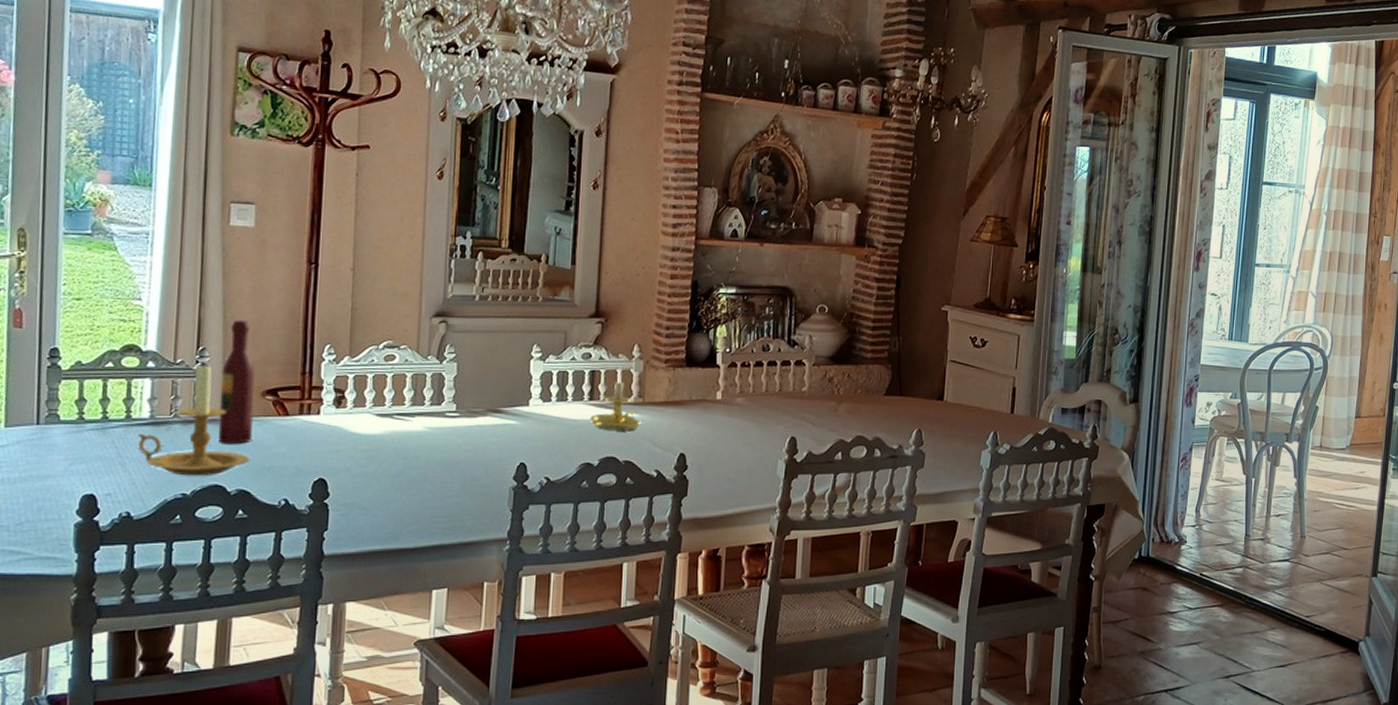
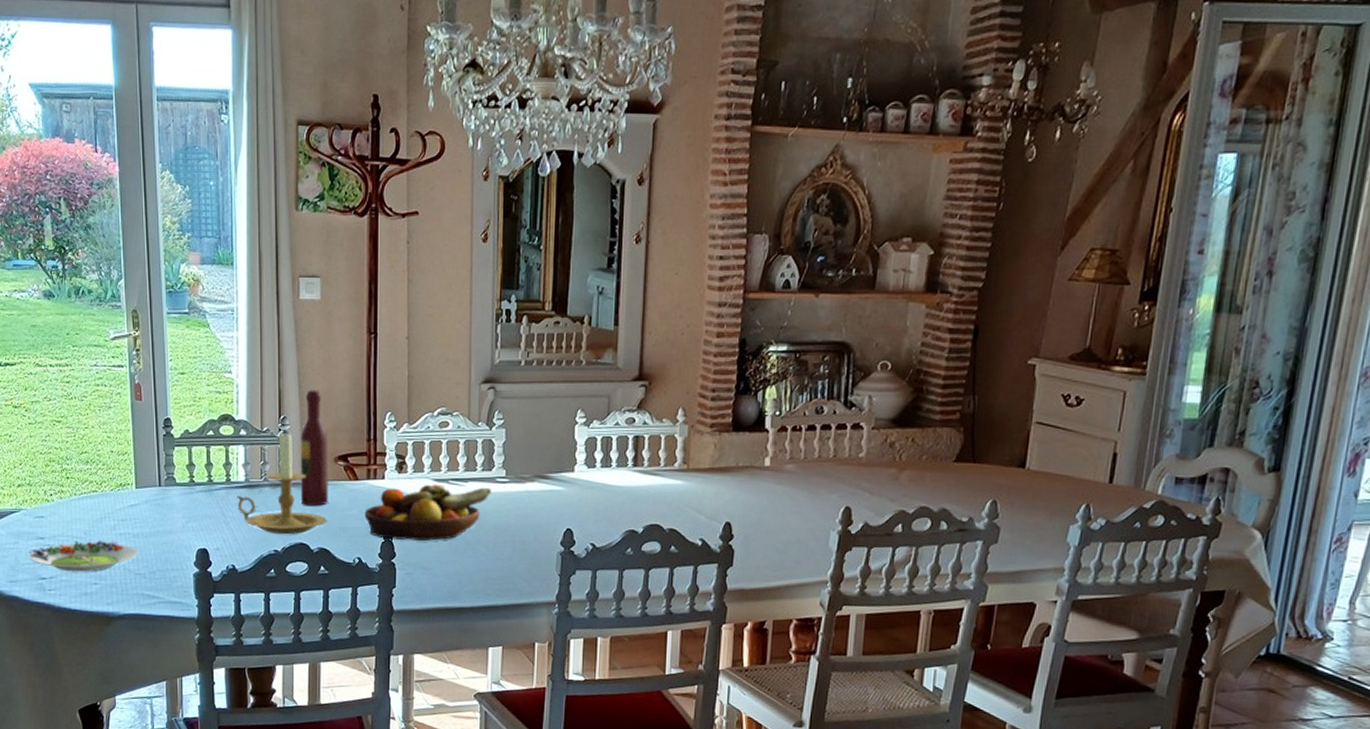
fruit bowl: none [294,419,440,479] -> present [364,484,491,541]
candle holder: present [590,366,644,430] -> none [634,431,688,498]

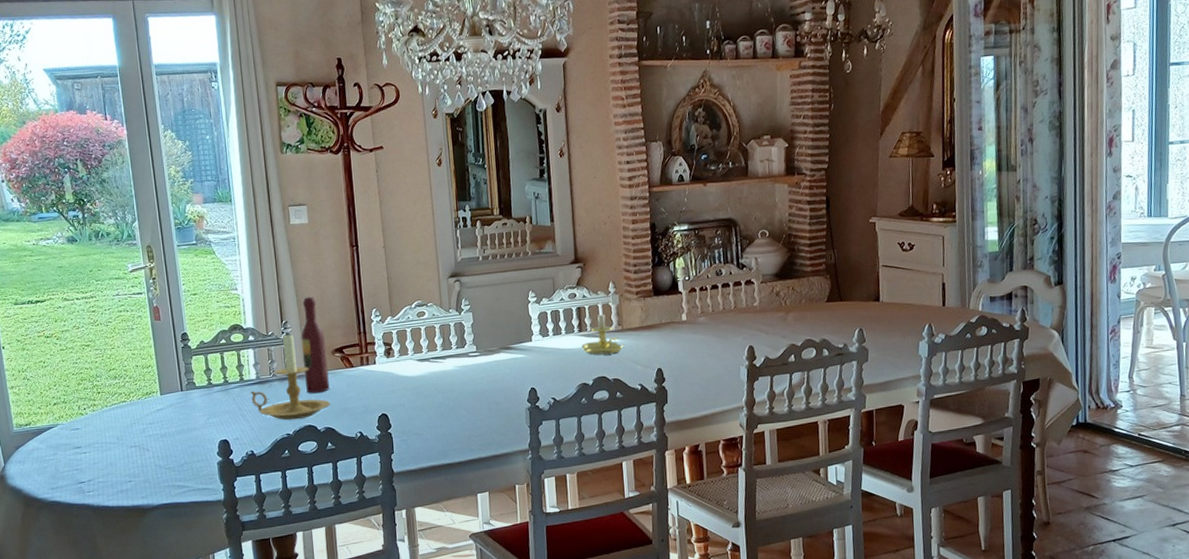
salad plate: present [29,540,138,572] -> none [67,442,167,474]
fruit bowl: present [364,484,491,541] -> none [361,361,466,414]
candle holder: none [634,431,688,498] -> present [581,301,625,355]

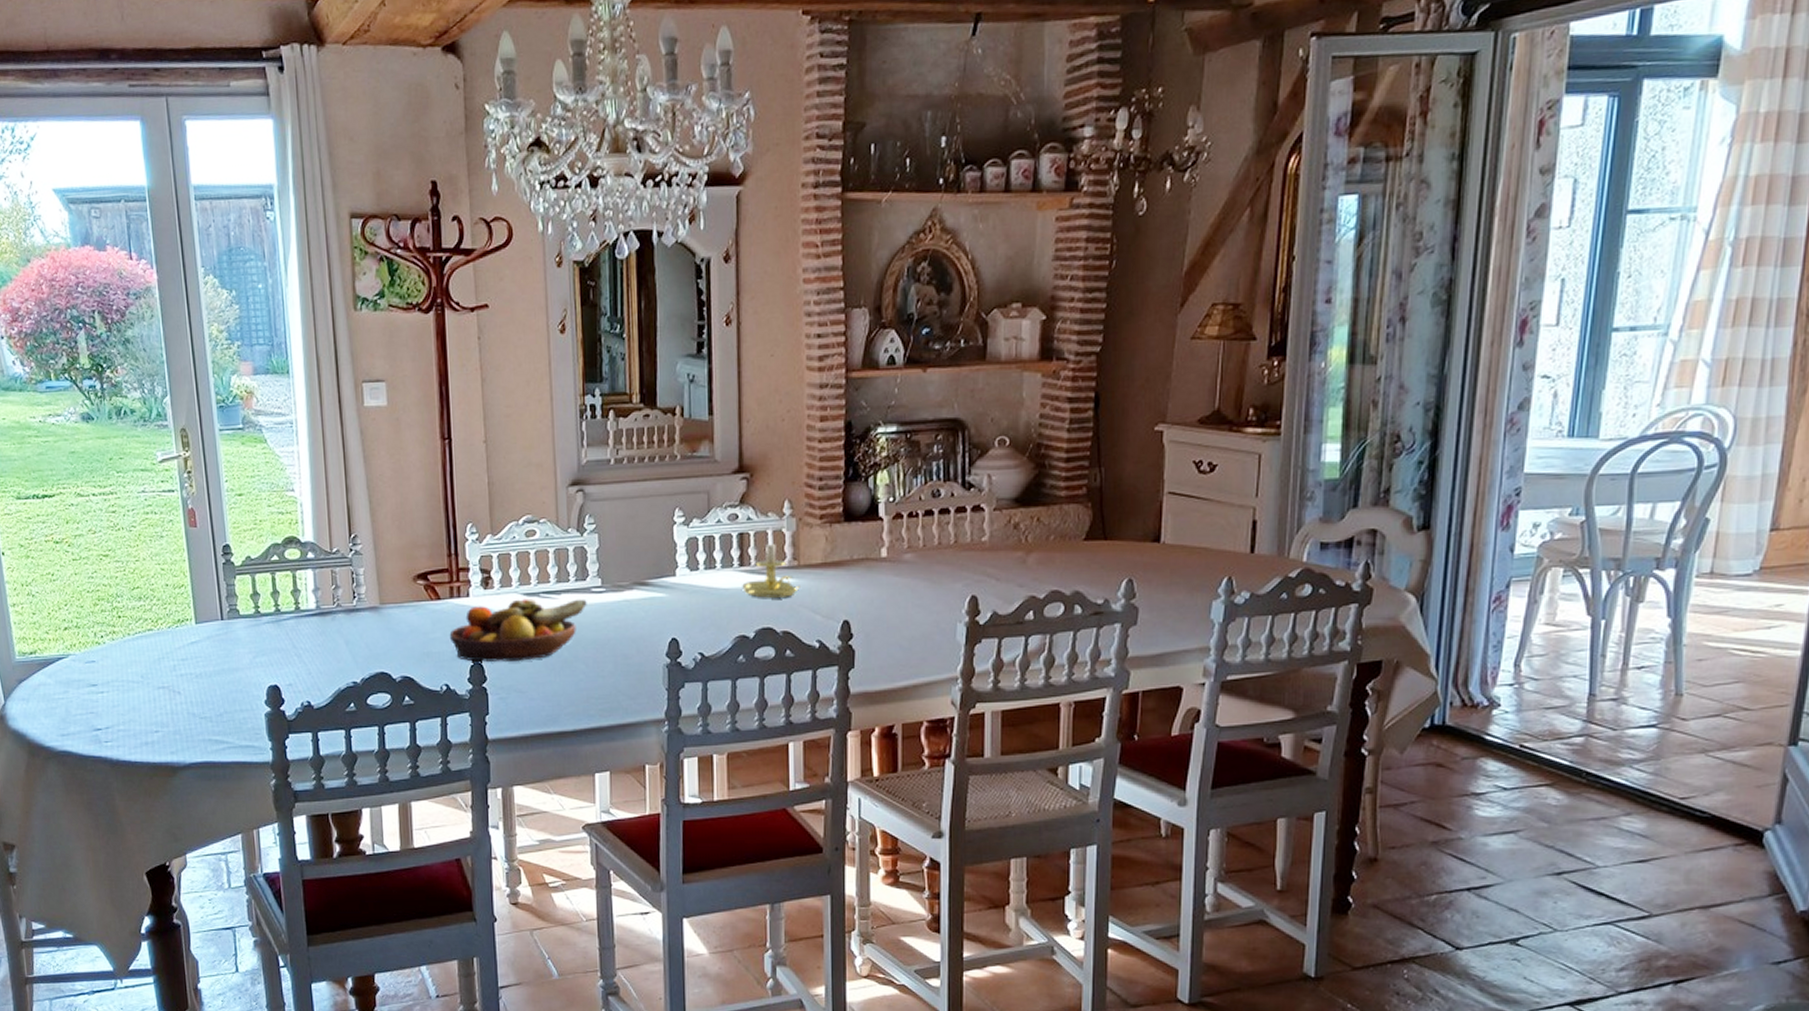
candle holder: present [250,331,331,421] -> none [308,548,410,665]
wine bottle: present [300,296,330,393] -> none [373,504,409,631]
fruit bowl: none [361,361,466,414] -> present [449,599,587,662]

